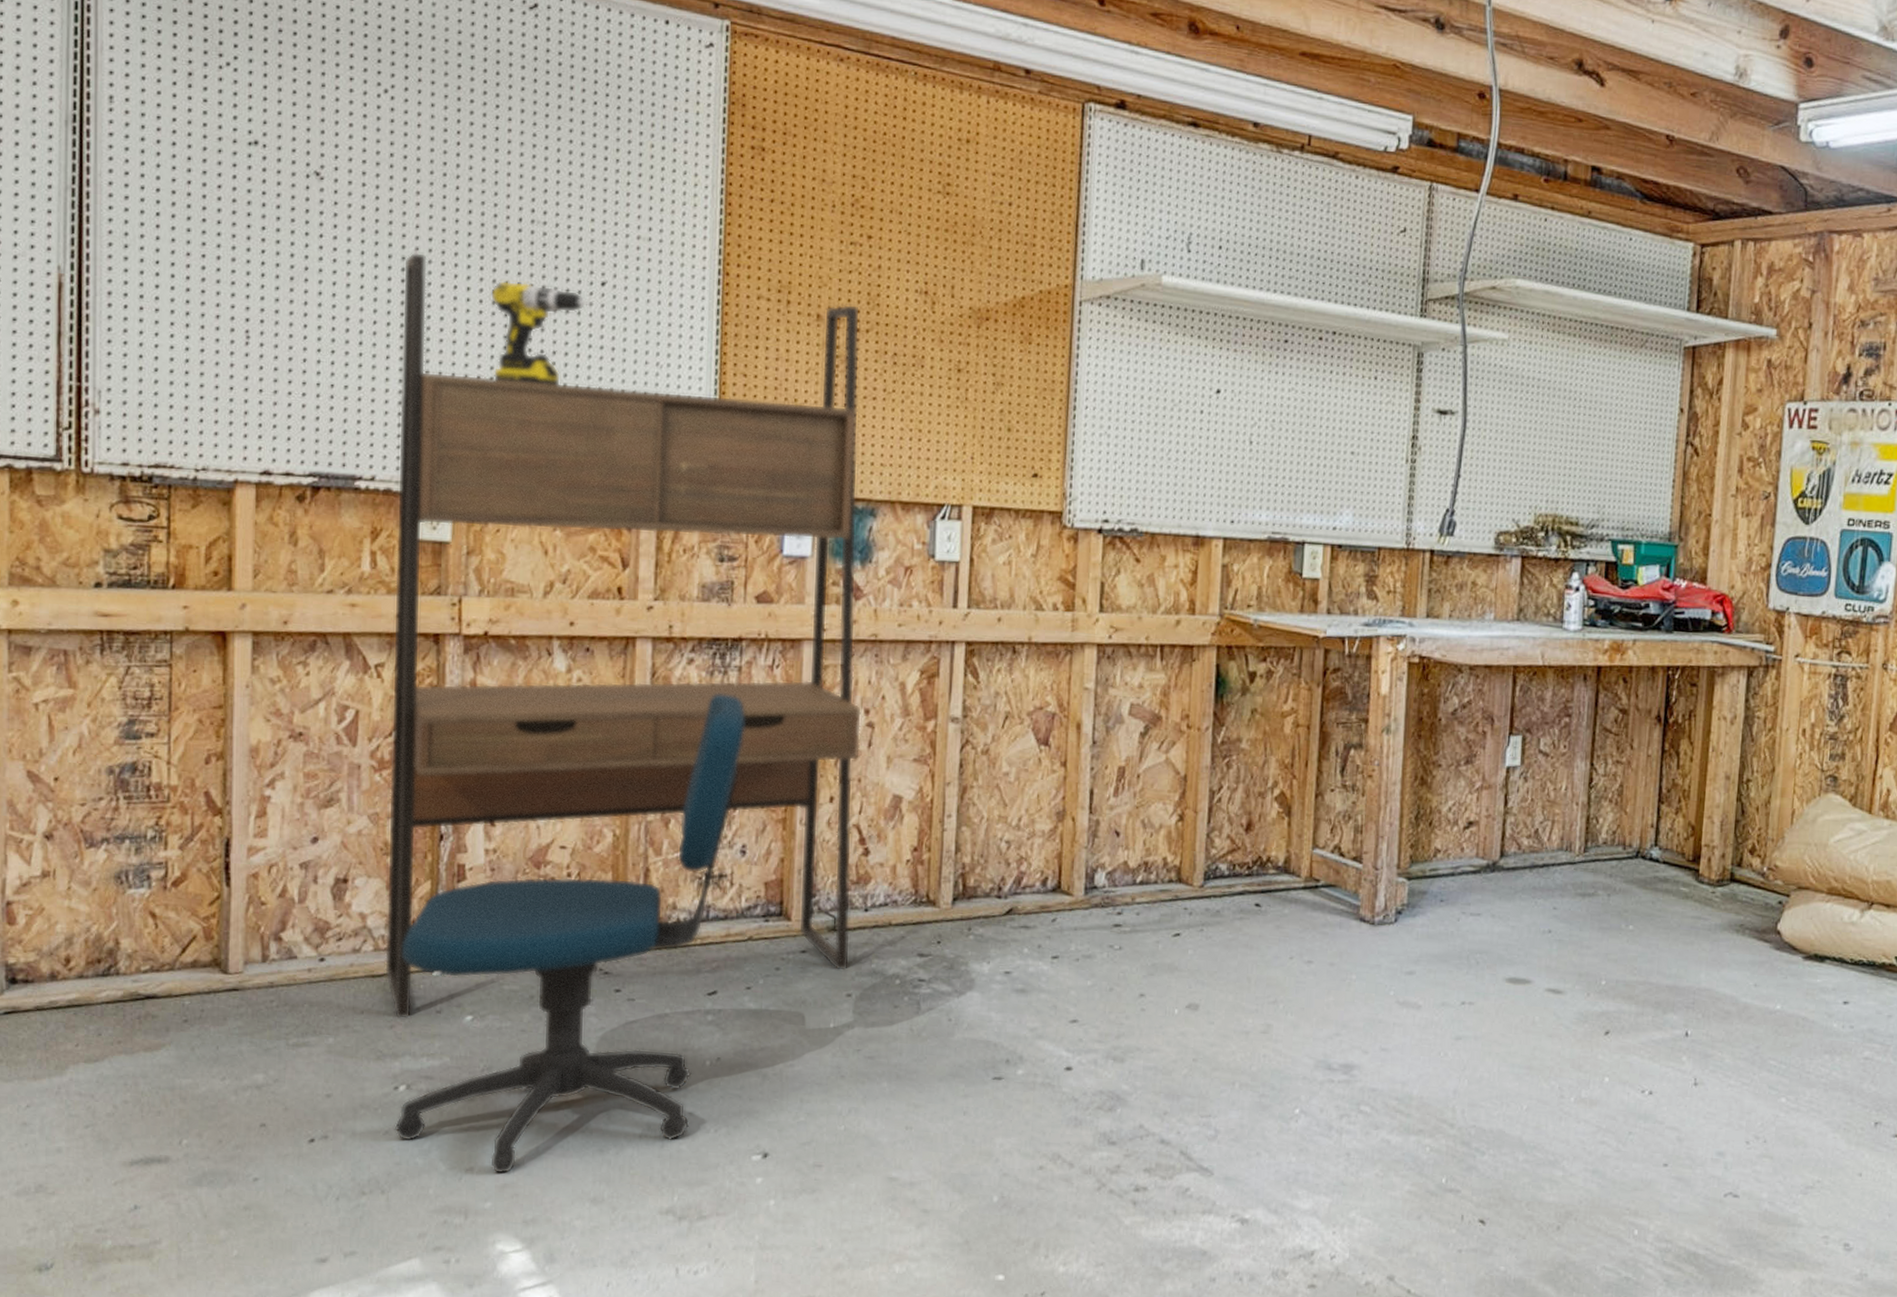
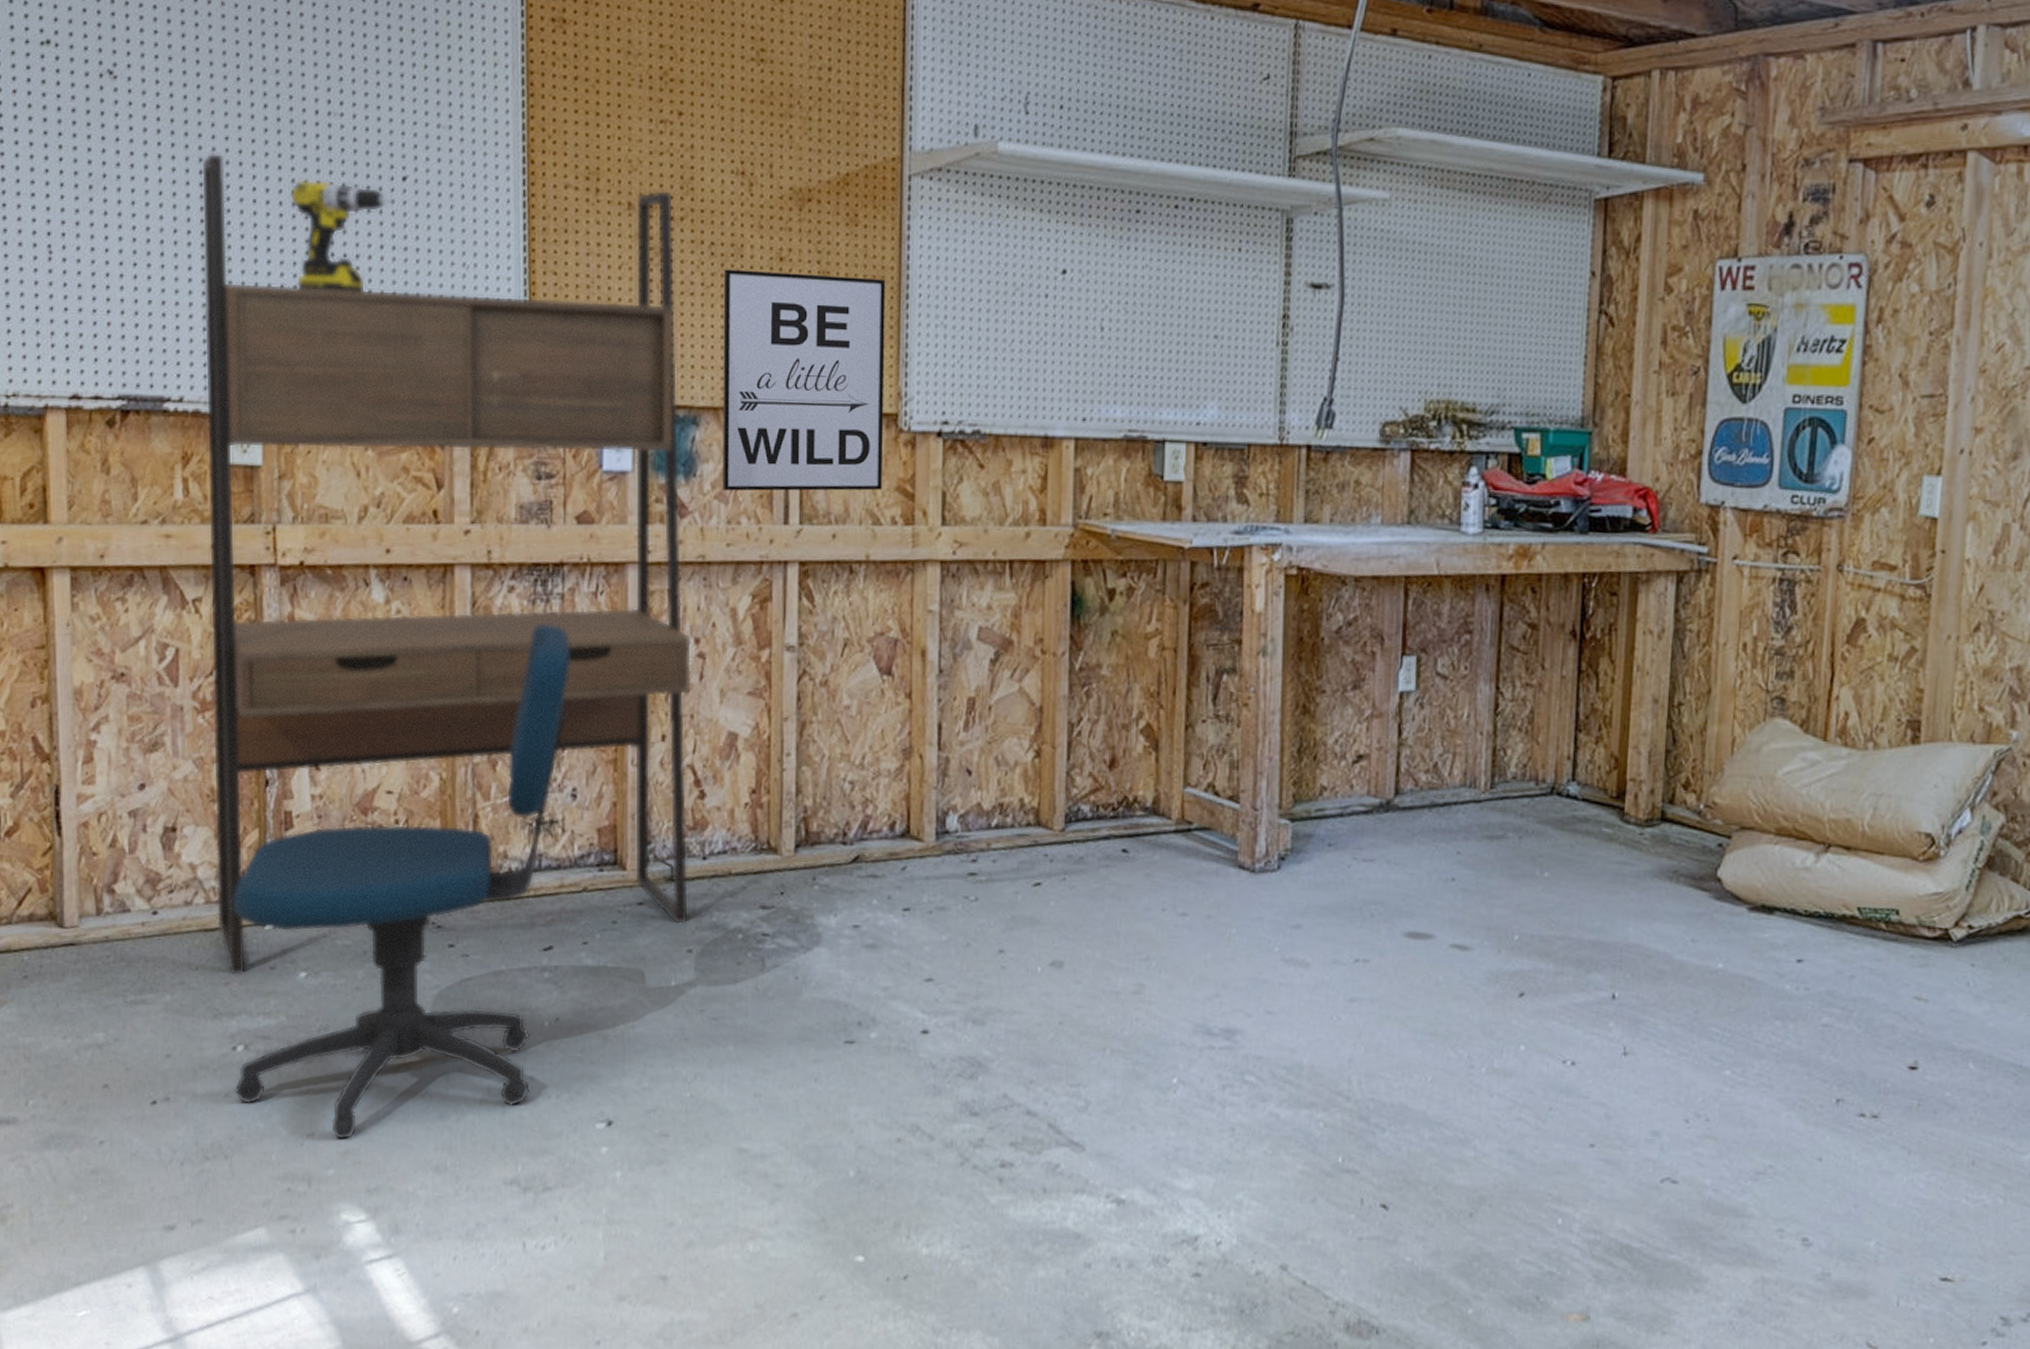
wall art: none [896,377,1055,580] -> present [723,269,886,491]

